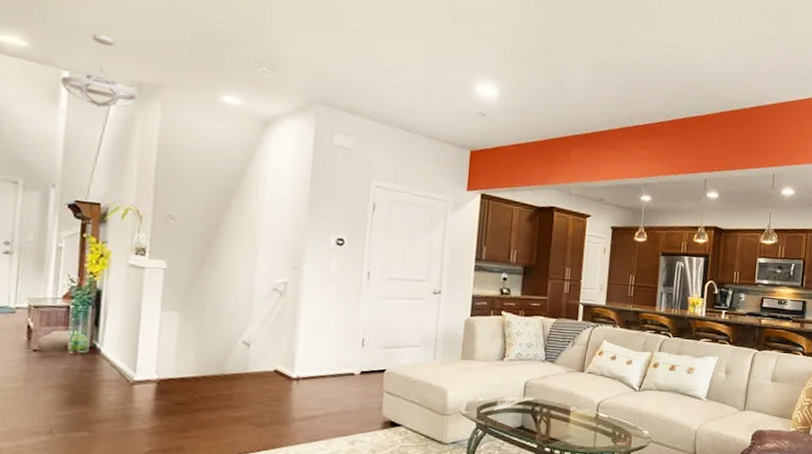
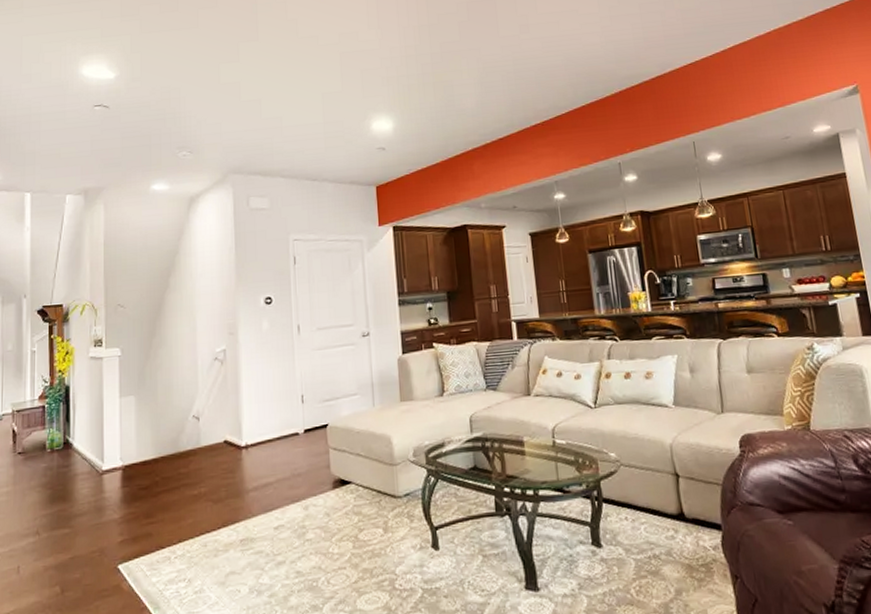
ceiling light fixture: present [61,33,138,108] -> none [25,155,84,219]

